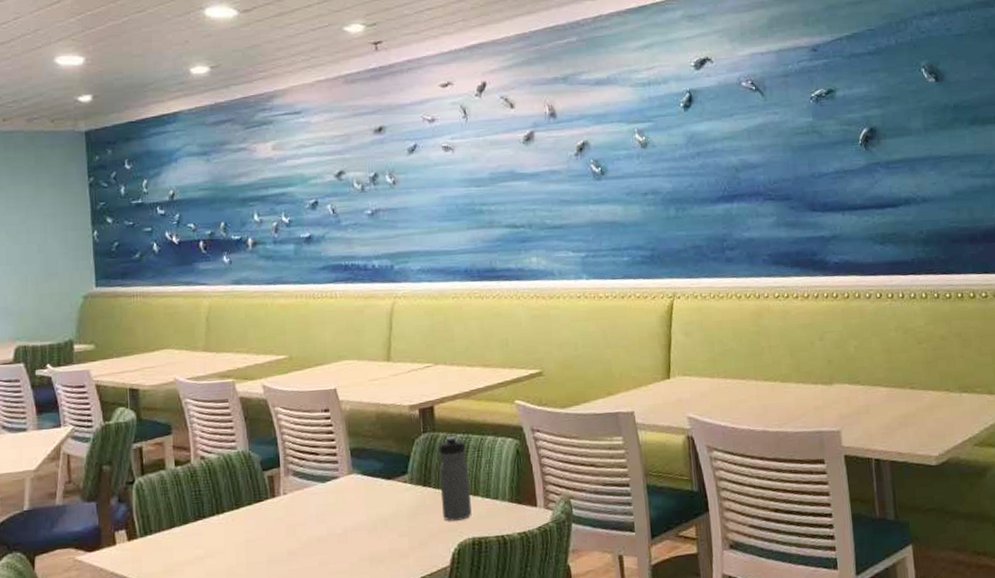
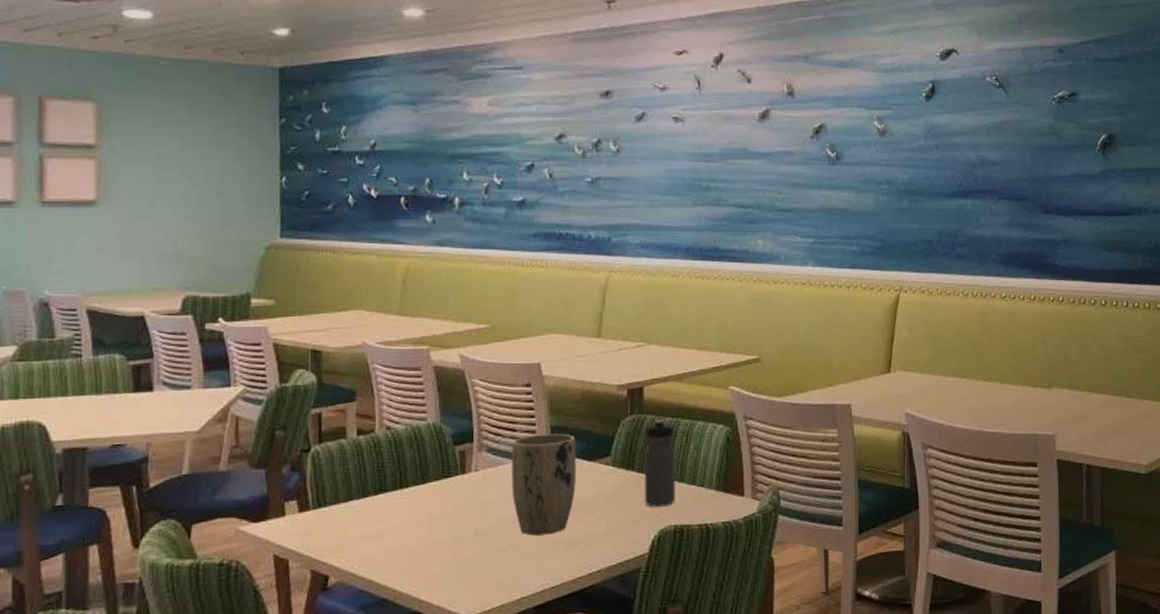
plant pot: none [316,454,378,554] -> present [511,433,576,536]

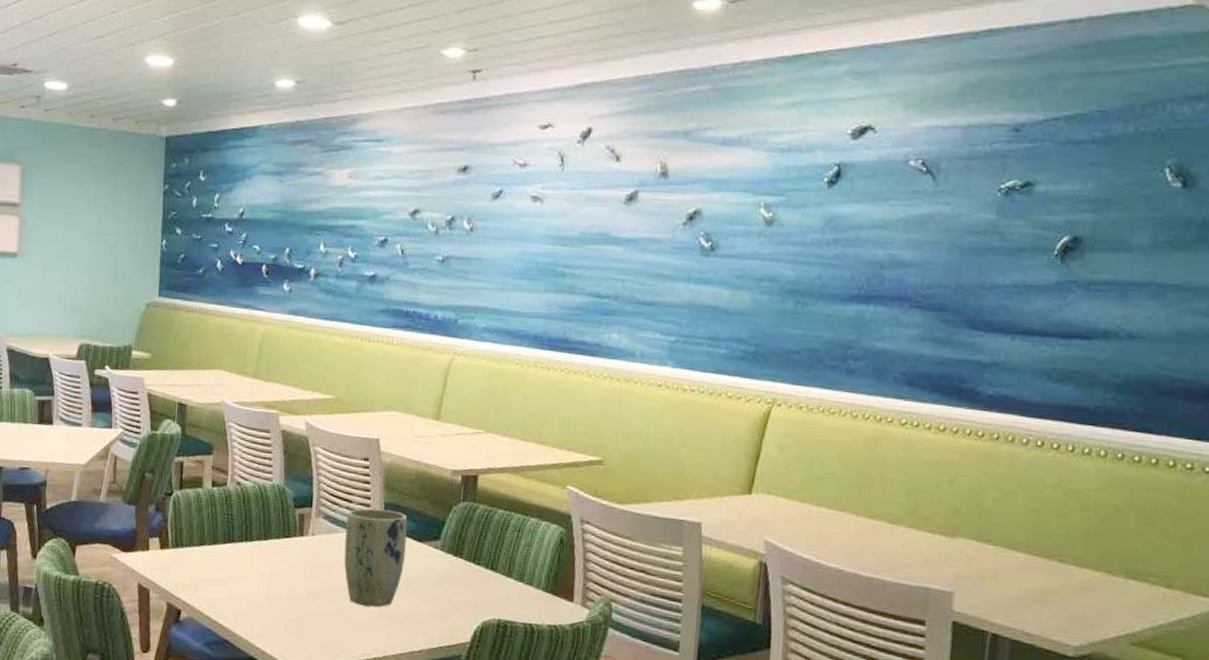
water bottle: present [644,419,675,507] -> none [470,510,506,599]

